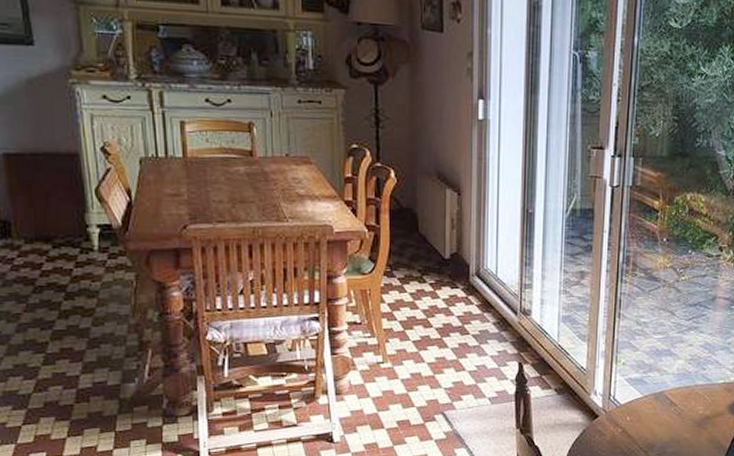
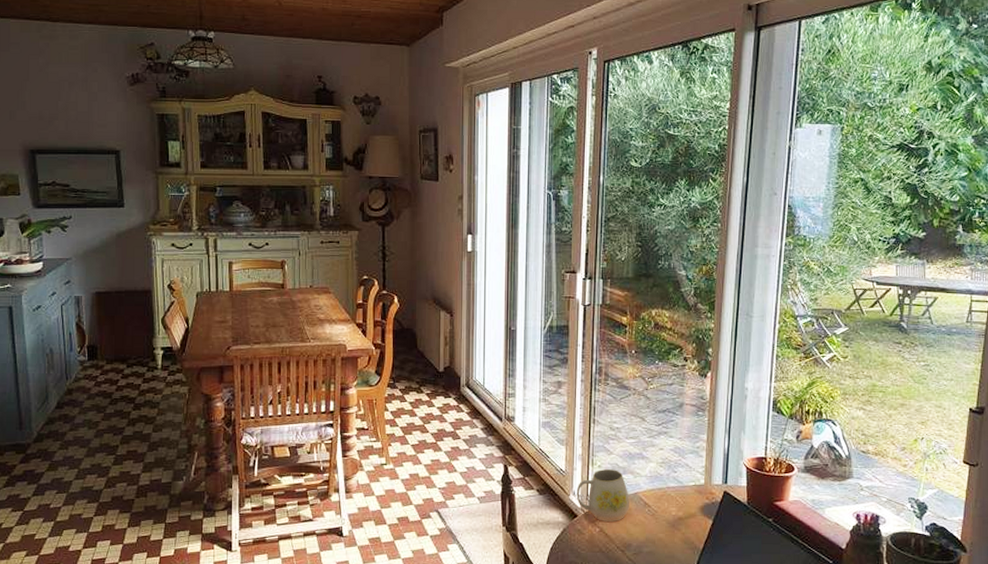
mug: none [598,367,656,423] -> present [576,469,630,523]

